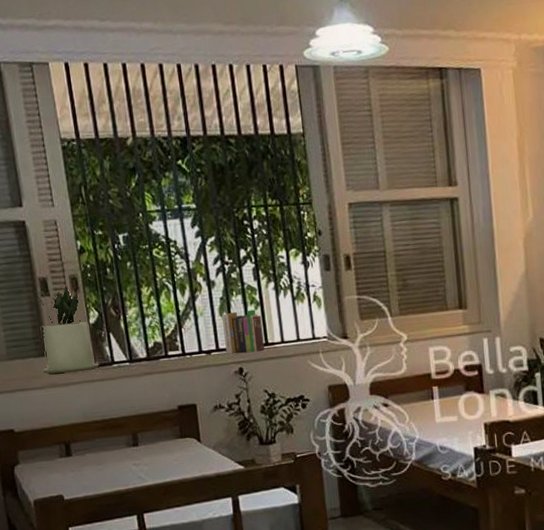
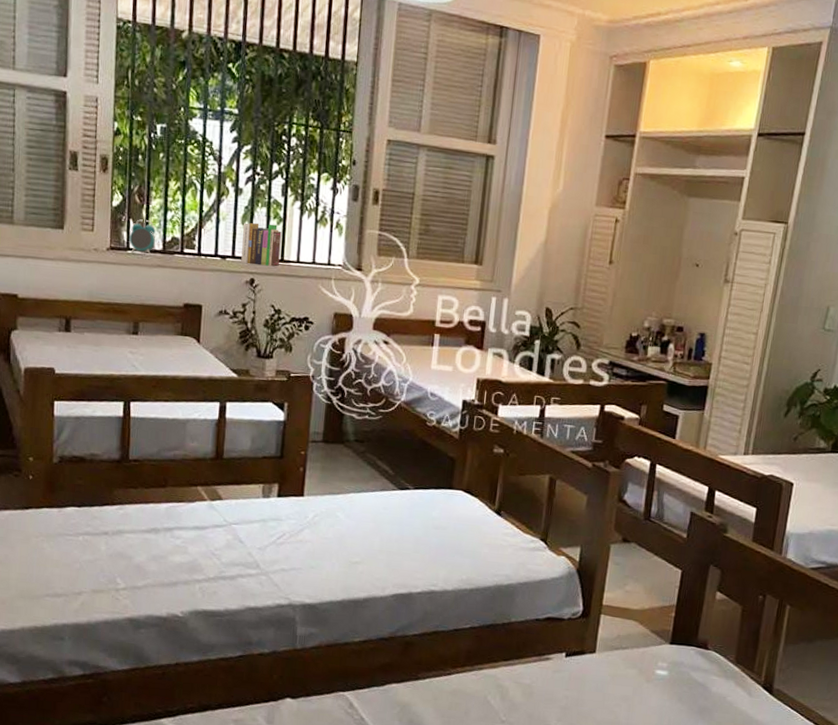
planter: present [34,286,99,375] -> none [56,164,114,252]
alarm clock: none [112,330,139,366] -> present [129,219,156,256]

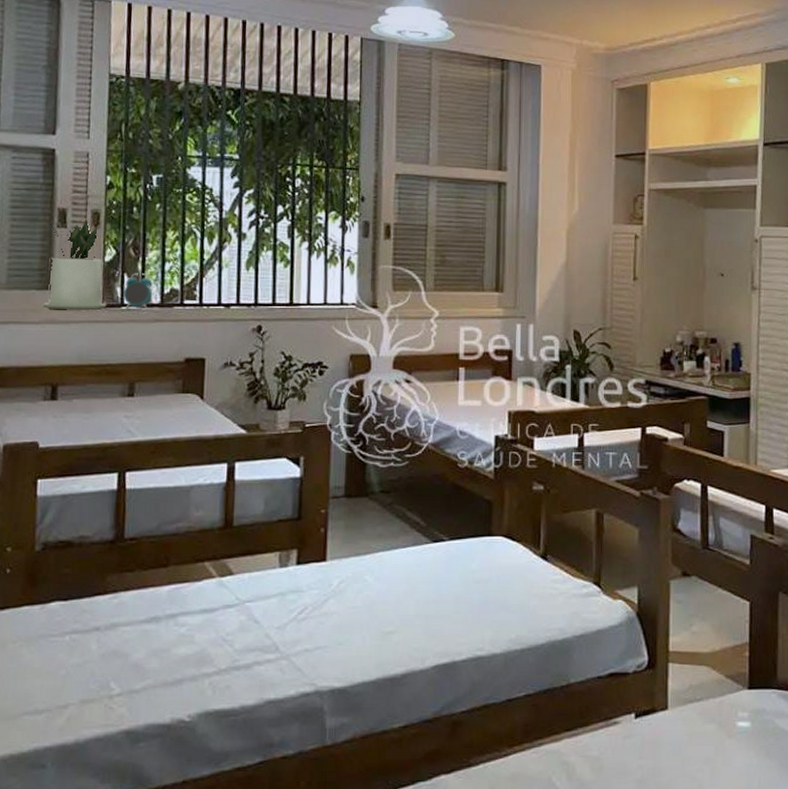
planter: none [56,164,114,252] -> present [42,220,107,311]
books: present [241,222,282,267] -> none [247,267,289,311]

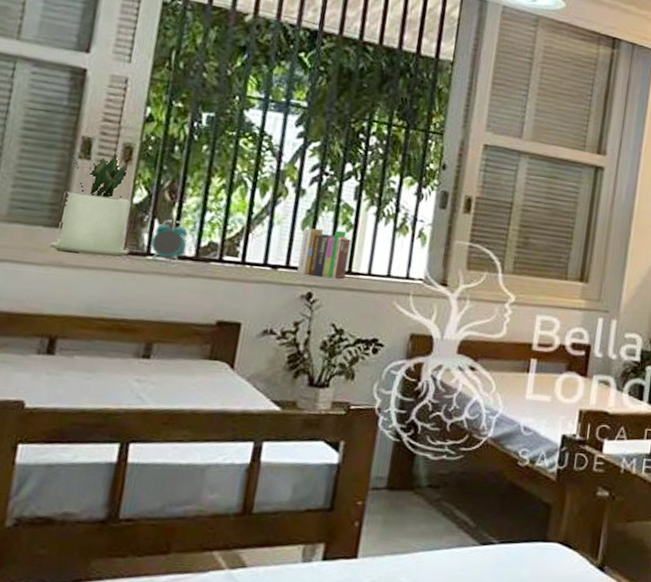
books: none [247,267,289,311] -> present [296,228,351,280]

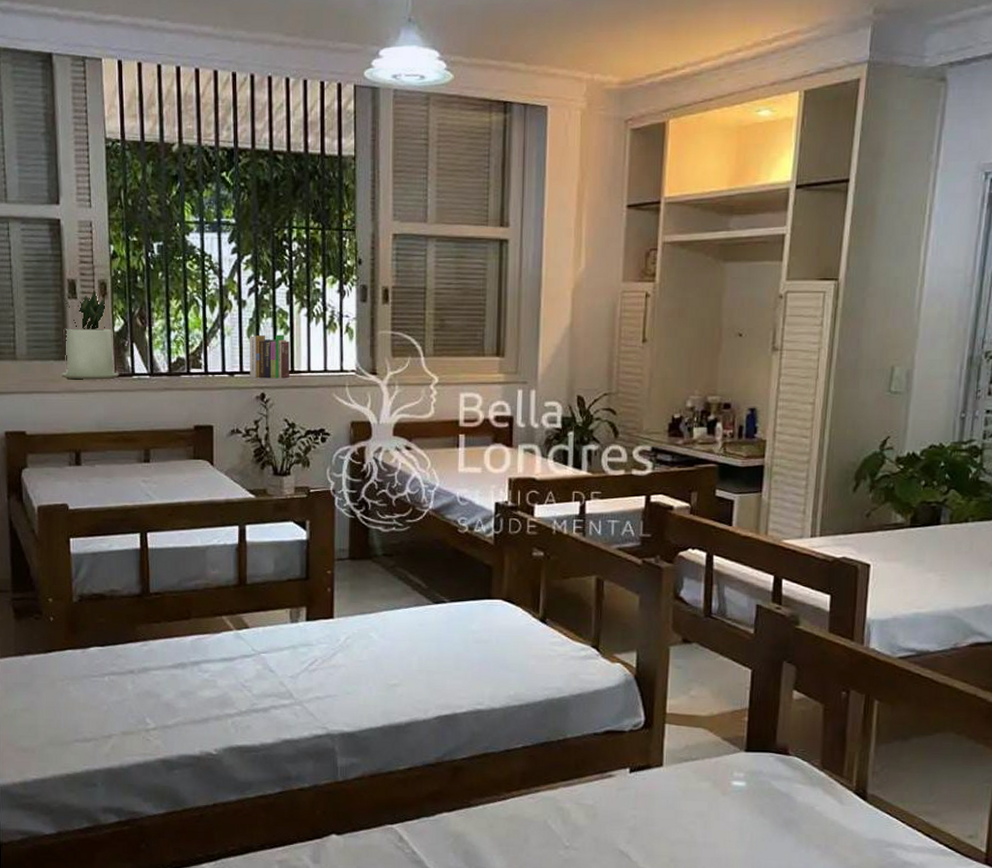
alarm clock: present [151,219,188,263] -> none [134,342,161,379]

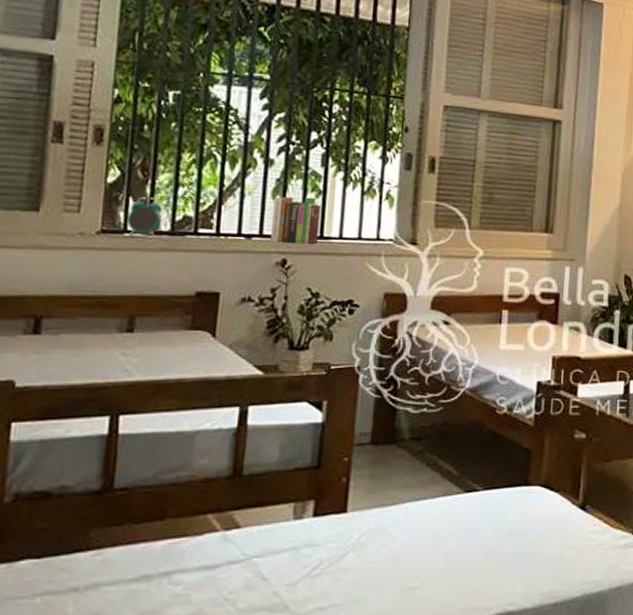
planter: present [61,290,119,380] -> none [28,135,107,236]
alarm clock: none [134,342,161,379] -> present [127,197,163,238]

